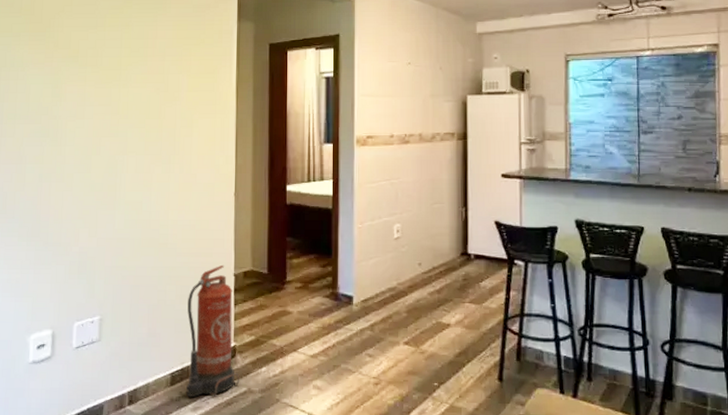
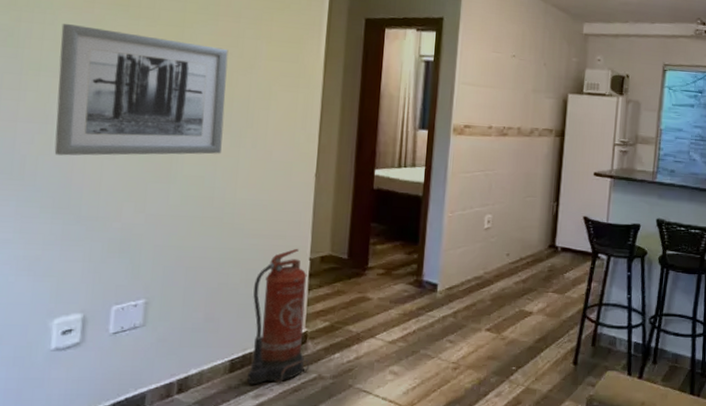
wall art: none [27,77,157,190] -> present [54,23,229,156]

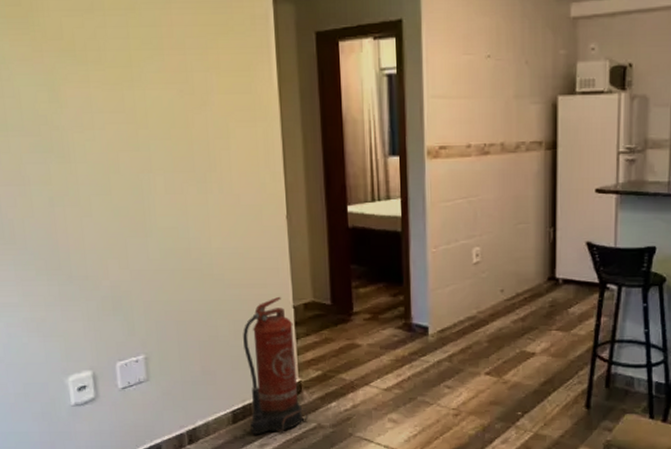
wall art: present [54,23,229,156] -> none [17,77,190,217]

